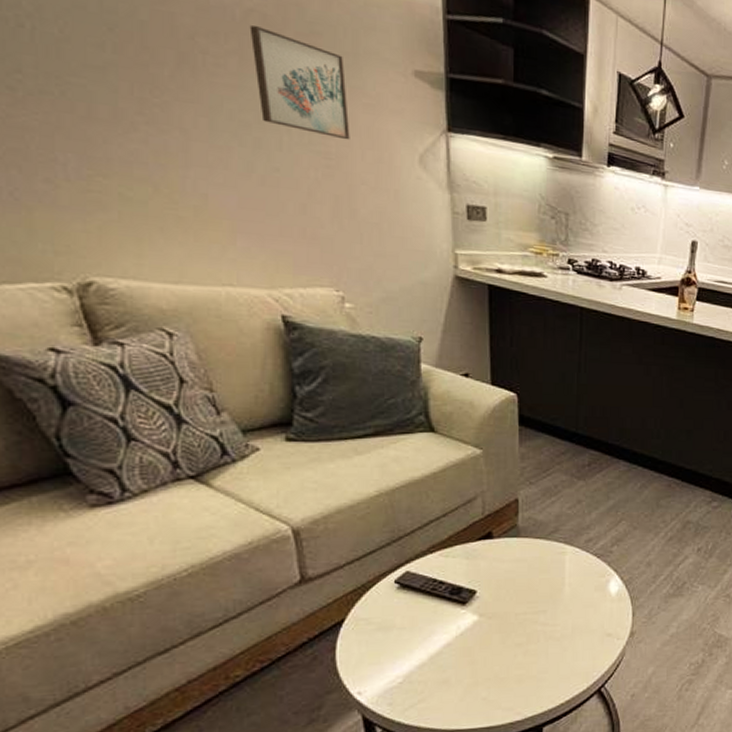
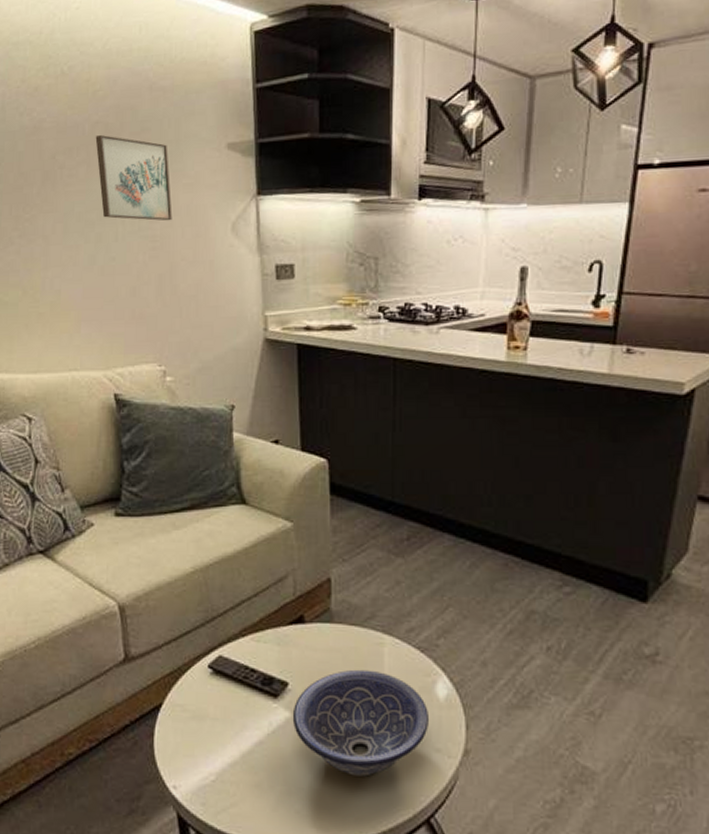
decorative bowl: none [480,575,602,663] -> present [292,669,429,777]

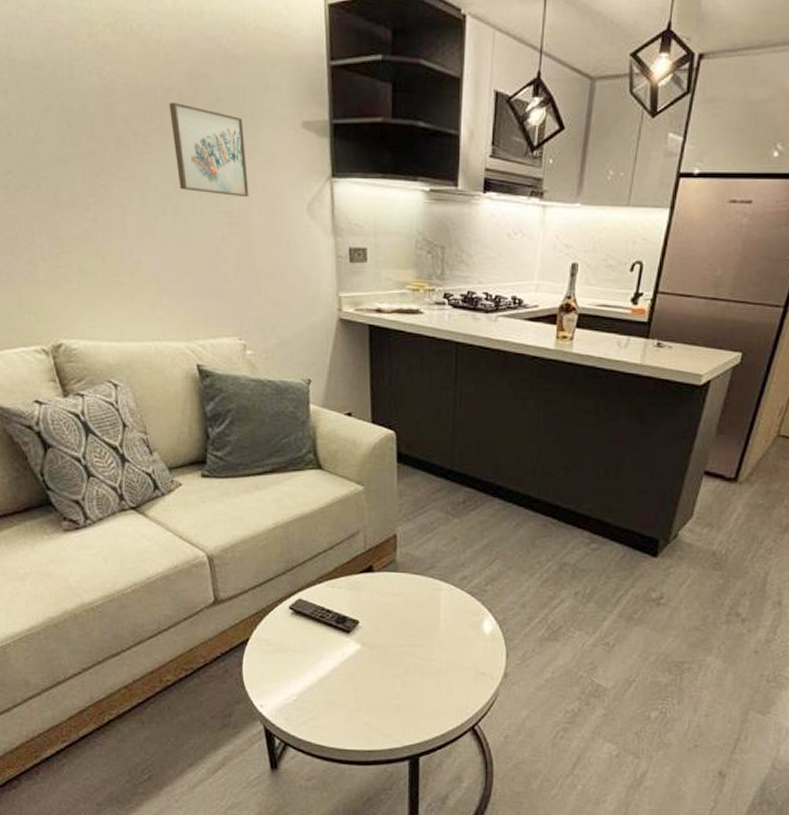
decorative bowl: present [292,669,429,777] -> none [362,610,476,695]

